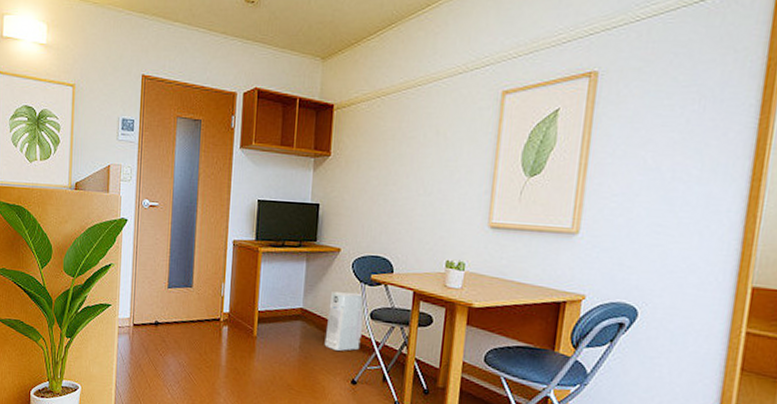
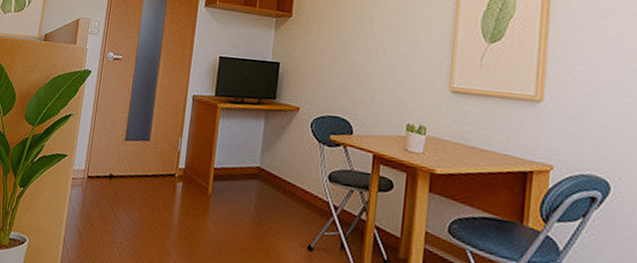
air purifier: present [324,291,364,351] -> none [280,151,322,214]

